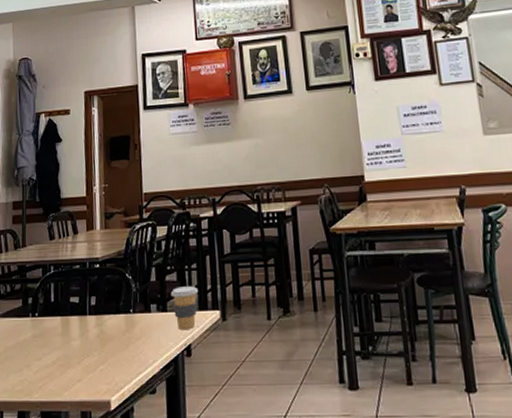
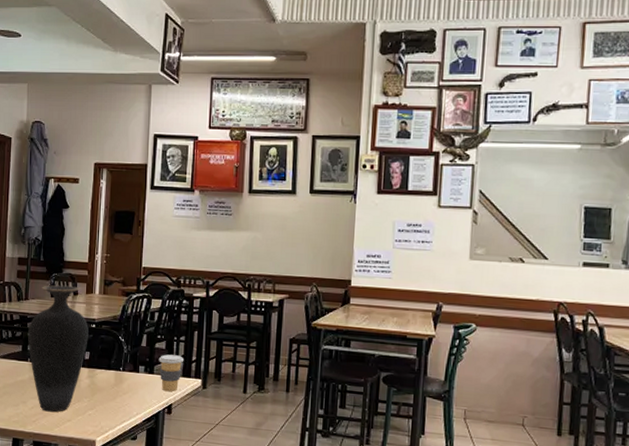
vase: none [28,224,93,374] -> present [28,285,89,413]

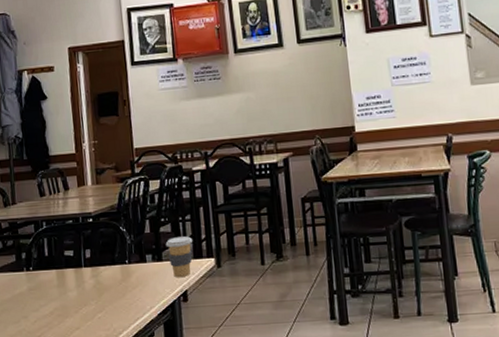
vase: present [28,285,89,413] -> none [20,181,87,323]

